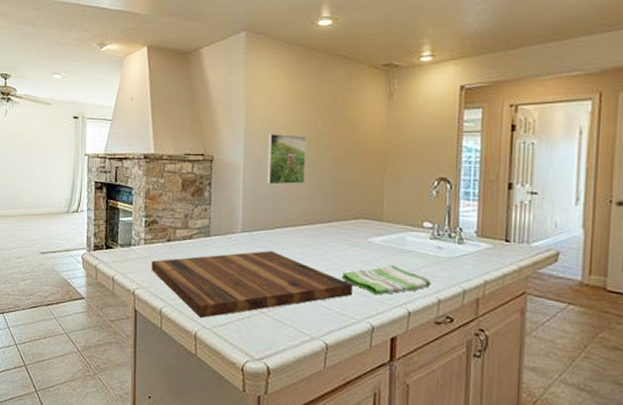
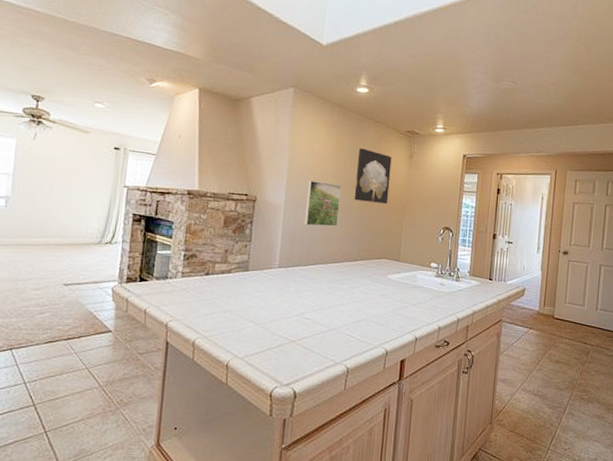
cutting board: present [151,250,352,319] -> none [187,284,372,349]
wall art: none [322,91,366,155] -> present [354,148,392,205]
dish towel: present [341,265,431,295] -> none [363,298,434,324]

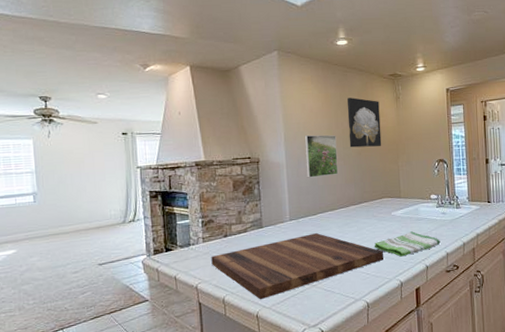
cutting board: none [187,284,372,349] -> present [211,232,383,300]
dish towel: none [363,298,434,324] -> present [374,231,441,257]

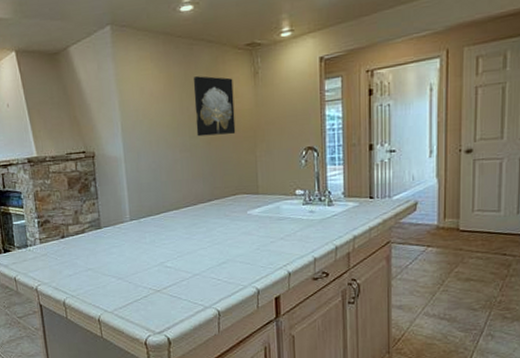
cutting board: present [211,232,383,300] -> none [49,233,237,304]
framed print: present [304,135,339,178] -> none [144,122,184,173]
dish towel: present [374,231,441,257] -> none [226,233,307,262]

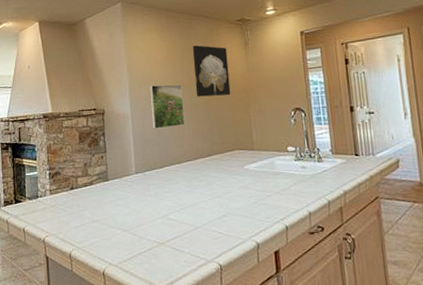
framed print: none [144,122,184,173] -> present [149,84,185,129]

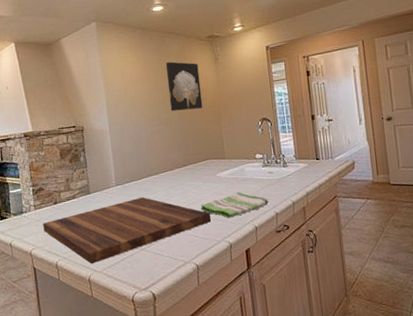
cutting board: none [58,186,237,257] -> present [43,196,211,264]
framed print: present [149,84,185,129] -> none [126,100,161,143]
dish towel: none [225,187,301,215] -> present [200,192,269,218]

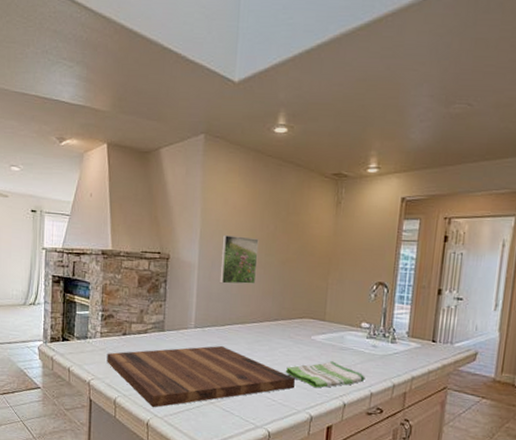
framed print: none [126,100,161,143] -> present [219,235,259,284]
wall art: present [165,62,203,112] -> none [273,197,316,259]

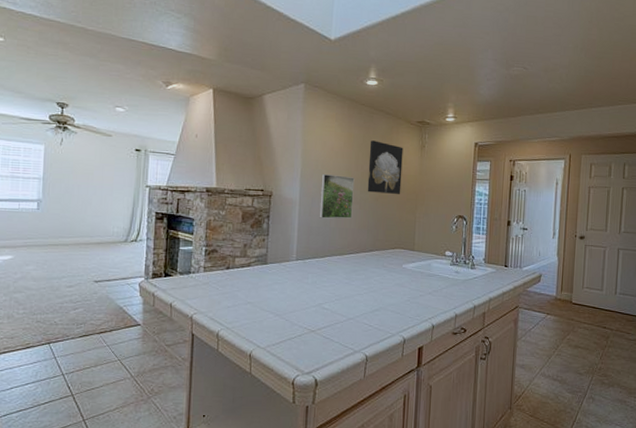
cutting board: present [107,345,295,408] -> none [210,276,389,339]
wall art: none [273,197,316,259] -> present [367,140,403,195]
dish towel: present [285,361,366,388] -> none [380,287,450,312]

